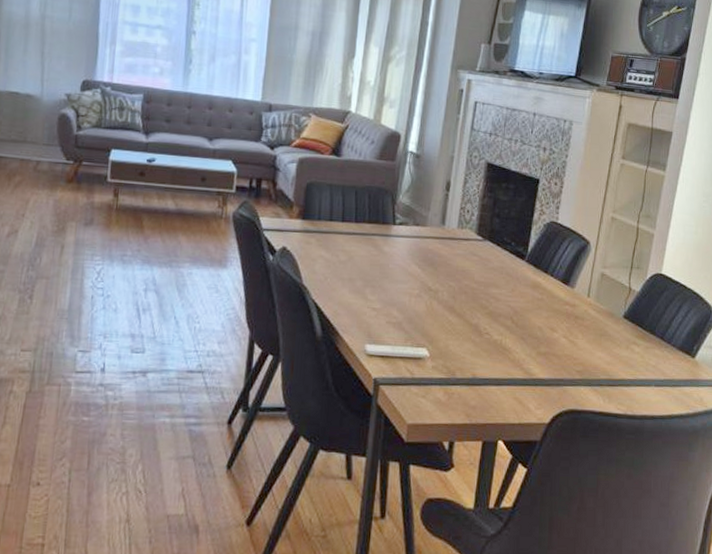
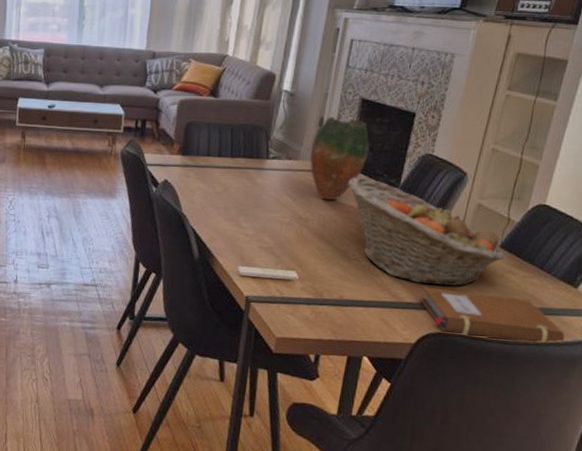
vase: none [437,181,497,270] -> present [310,117,370,201]
fruit basket: none [476,245,628,360] -> present [347,177,505,286]
notebook: none [552,361,687,418] -> present [420,287,565,345]

